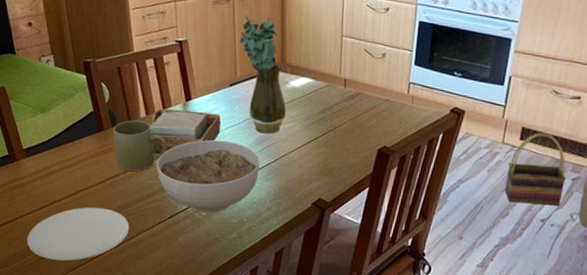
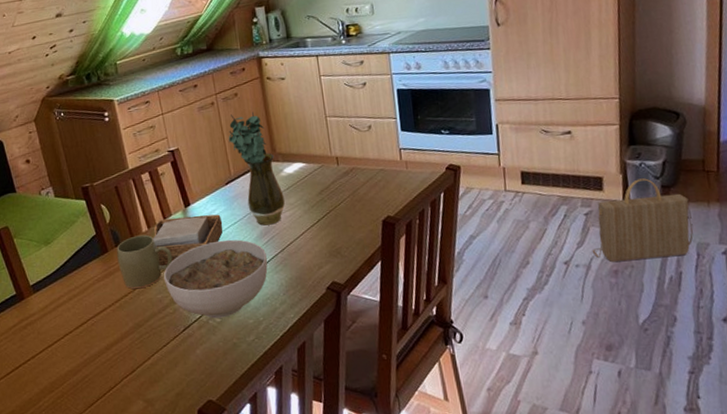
plate: present [27,207,130,262] -> none [41,332,145,399]
basket: present [504,133,566,206] -> none [516,173,580,250]

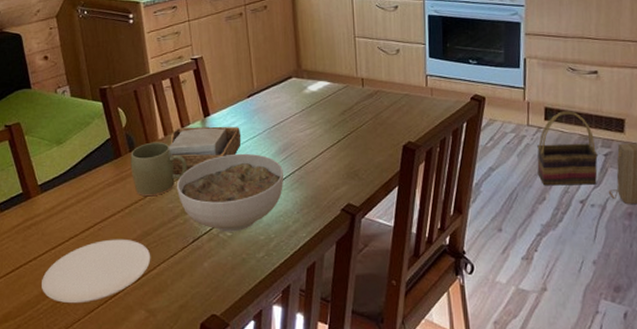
plate: none [41,332,145,399] -> present [42,239,151,304]
vase: present [228,111,285,226] -> none [254,26,306,142]
basket: none [516,173,580,250] -> present [537,111,598,186]

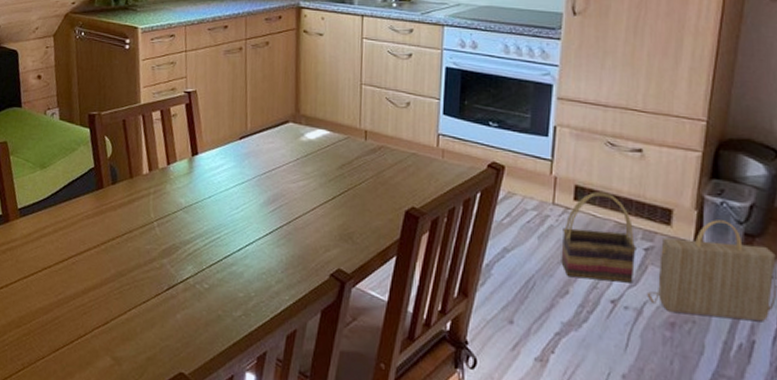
plate: present [42,239,151,304] -> none [10,275,123,341]
mug: present [131,142,187,197] -> none [111,176,170,235]
napkin holder: present [169,126,241,176] -> none [152,164,229,216]
bowl: present [177,153,283,232] -> none [156,198,270,285]

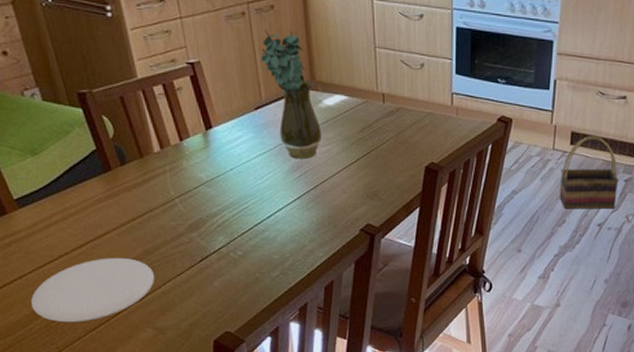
plate: none [10,275,123,341] -> present [31,257,155,323]
vase: none [250,64,301,193] -> present [260,29,321,159]

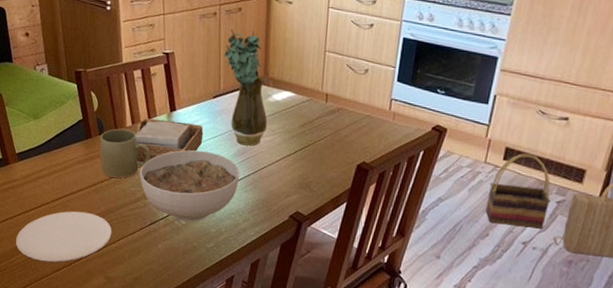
mug: none [122,155,190,214] -> present [99,128,151,179]
napkin holder: none [166,140,250,192] -> present [135,118,204,163]
bowl: none [179,170,298,251] -> present [140,150,239,222]

